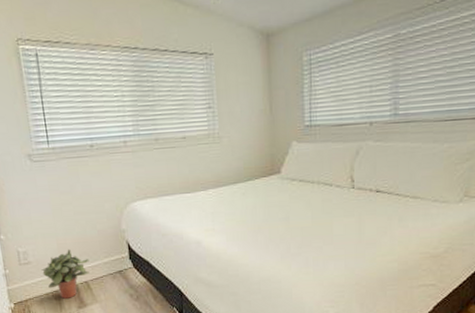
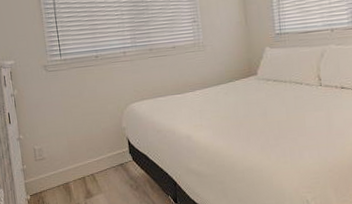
potted plant: present [41,249,90,299] -> none [53,145,95,190]

